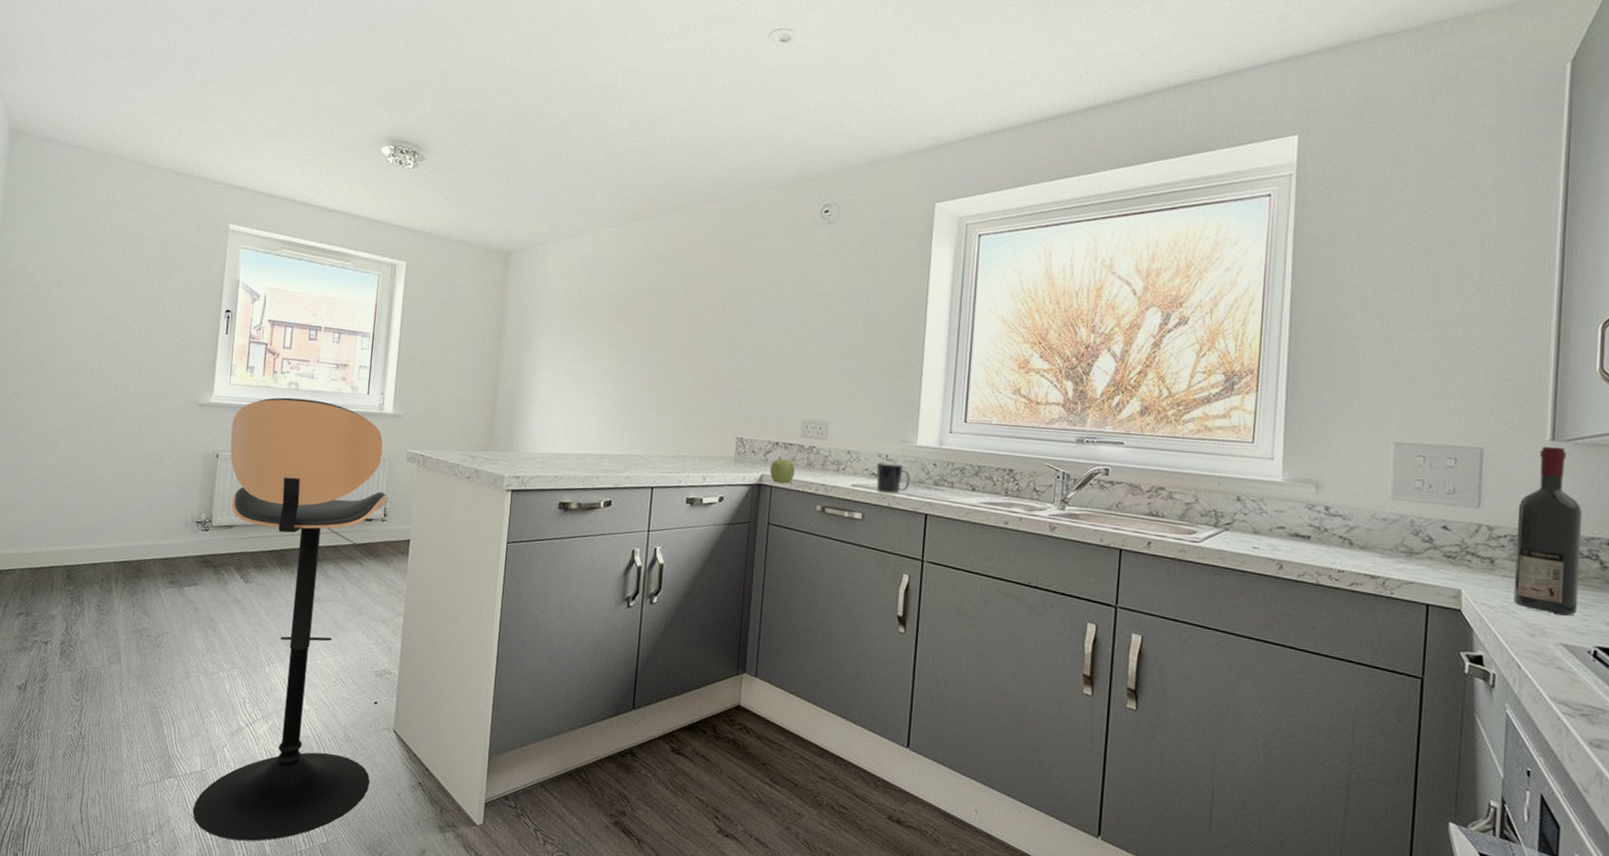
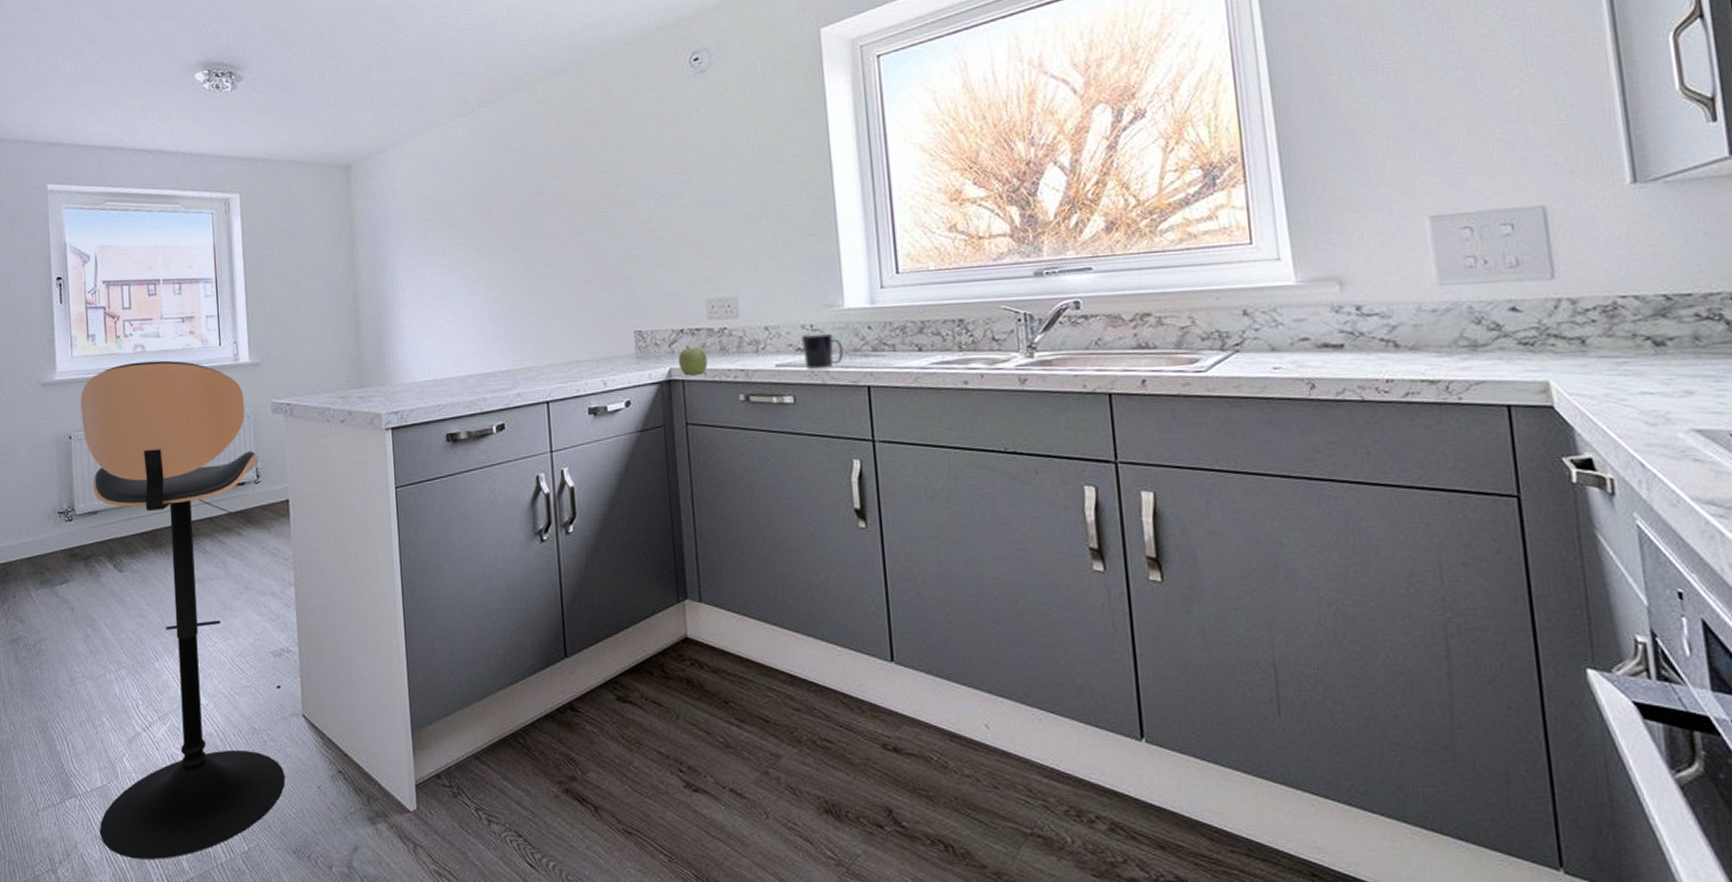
wine bottle: present [1513,446,1583,615] -> none [1604,189,1708,394]

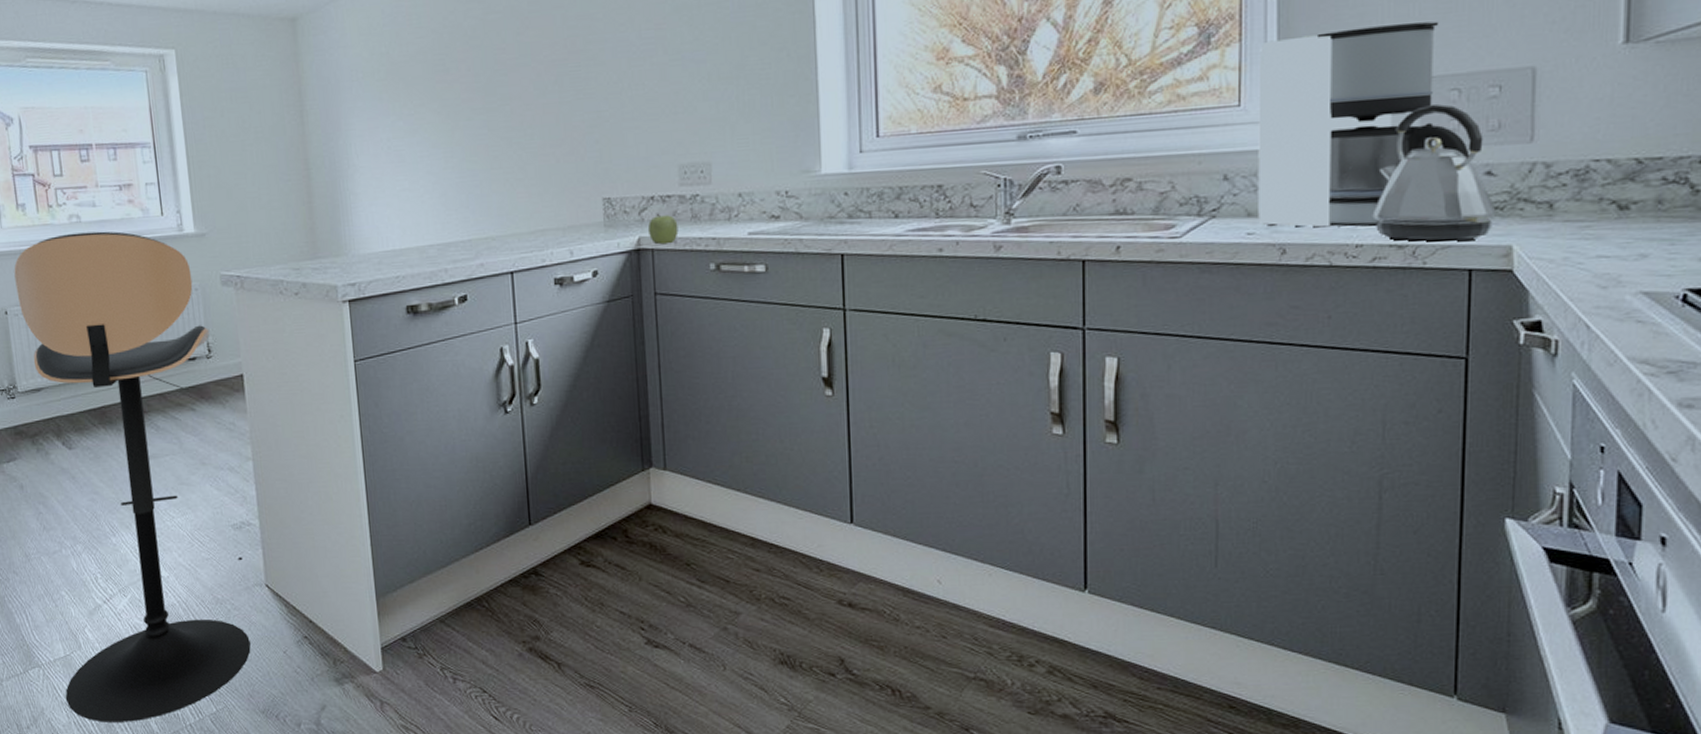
mug: present [800,333,844,372] -> none [775,199,819,240]
coffee maker: none [1265,163,1492,363] -> present [1258,21,1470,228]
kettle: none [1398,241,1528,377] -> present [1372,103,1497,242]

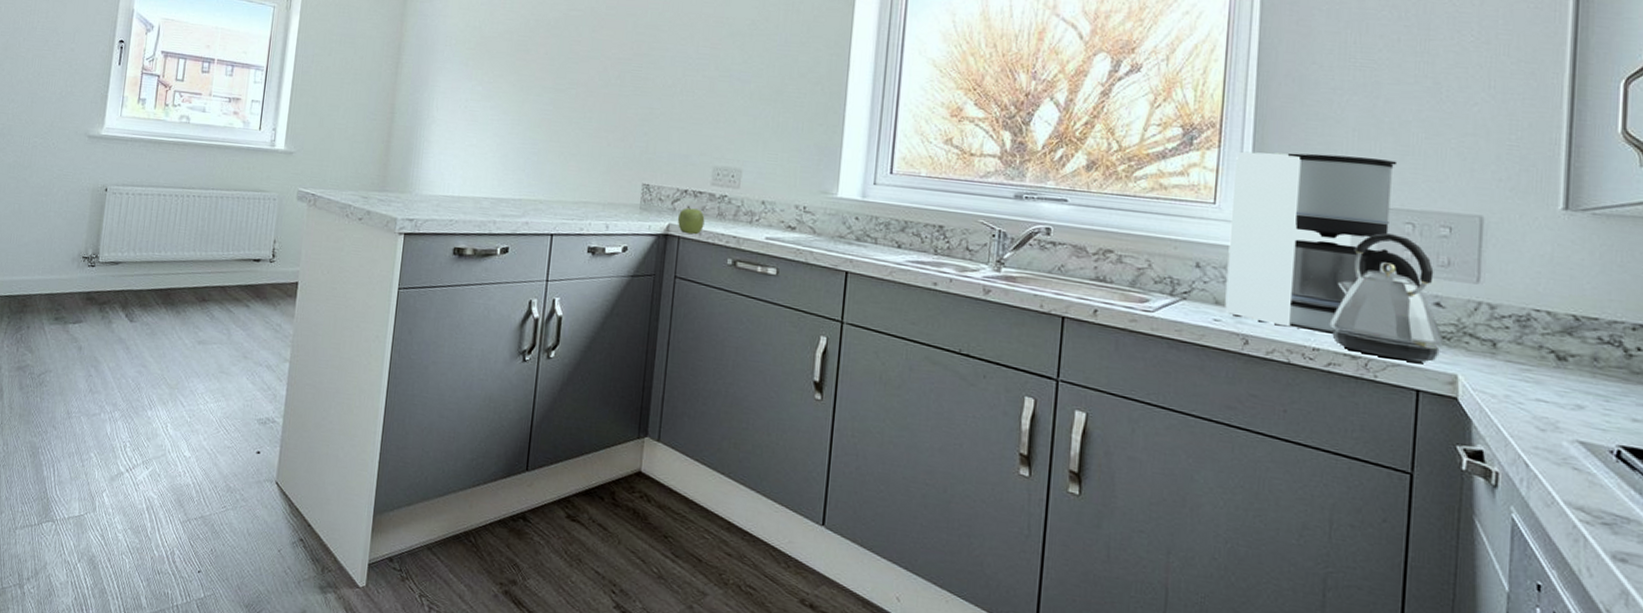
bar stool: present [14,231,251,722] -> none [69,131,277,593]

